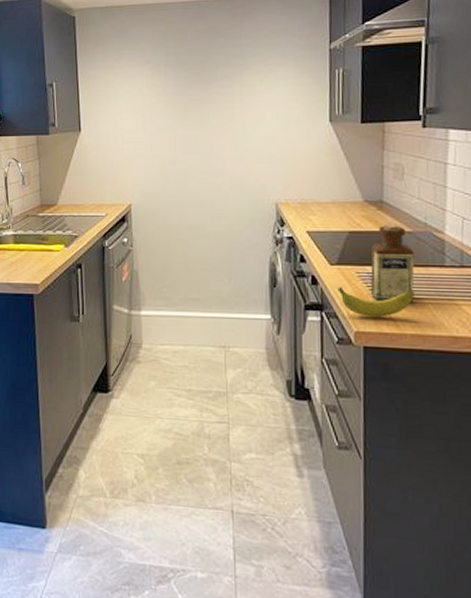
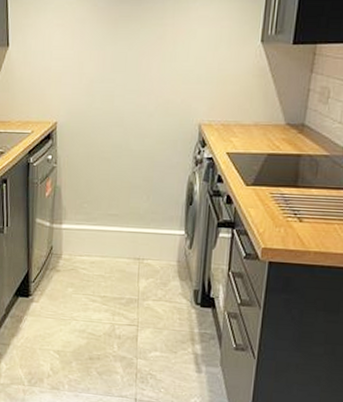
banana: present [337,286,414,317] -> none [250,206,323,236]
bottle: present [370,223,415,302] -> none [282,147,328,222]

